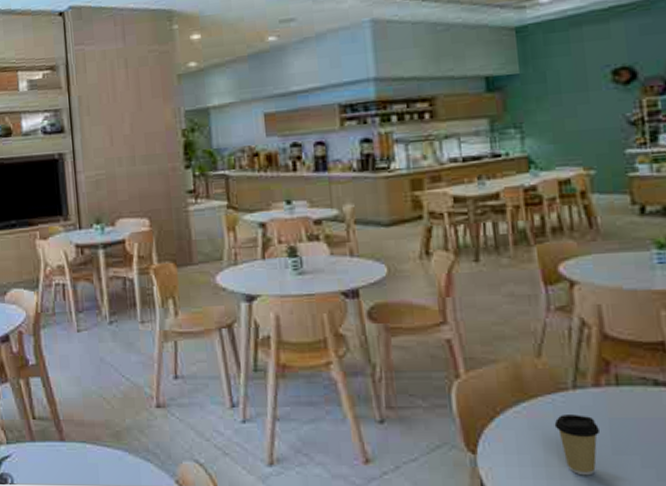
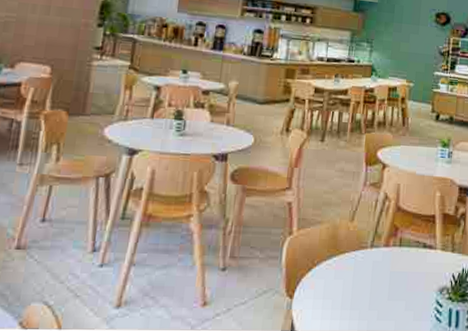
coffee cup: present [554,415,601,476] -> none [353,268,383,317]

